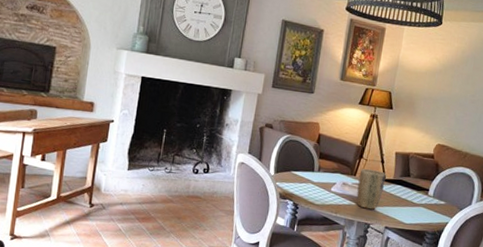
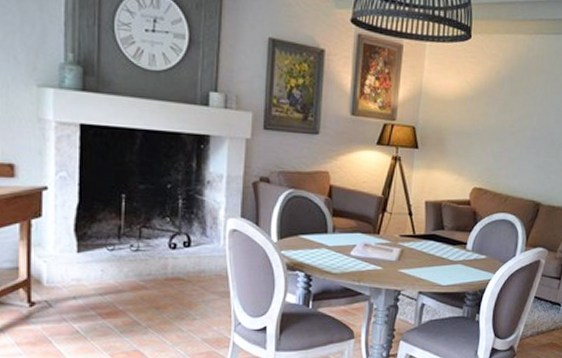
plant pot: present [356,169,386,210] -> none [382,225,416,273]

